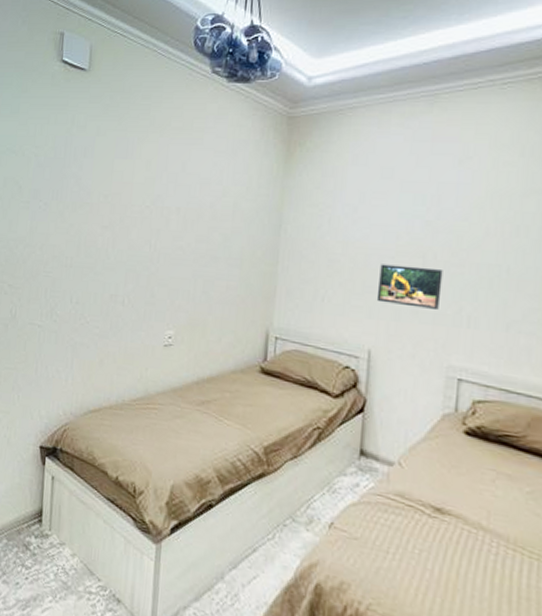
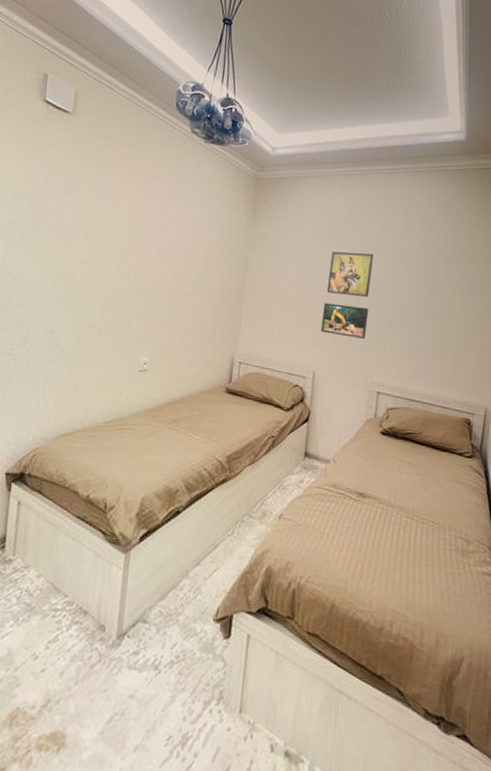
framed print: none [383,197,448,255] -> present [326,251,374,297]

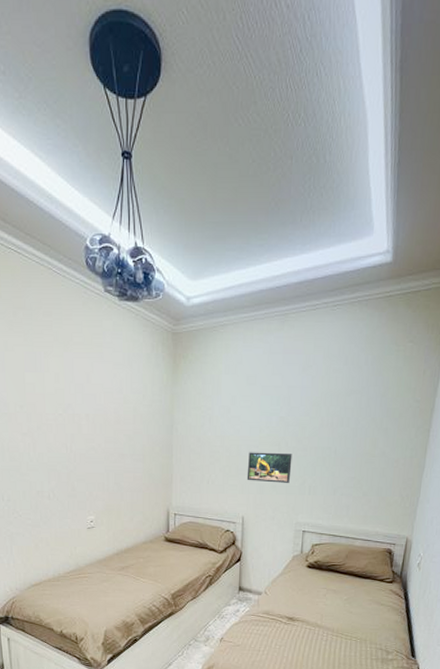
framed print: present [326,251,374,297] -> none [250,399,295,443]

